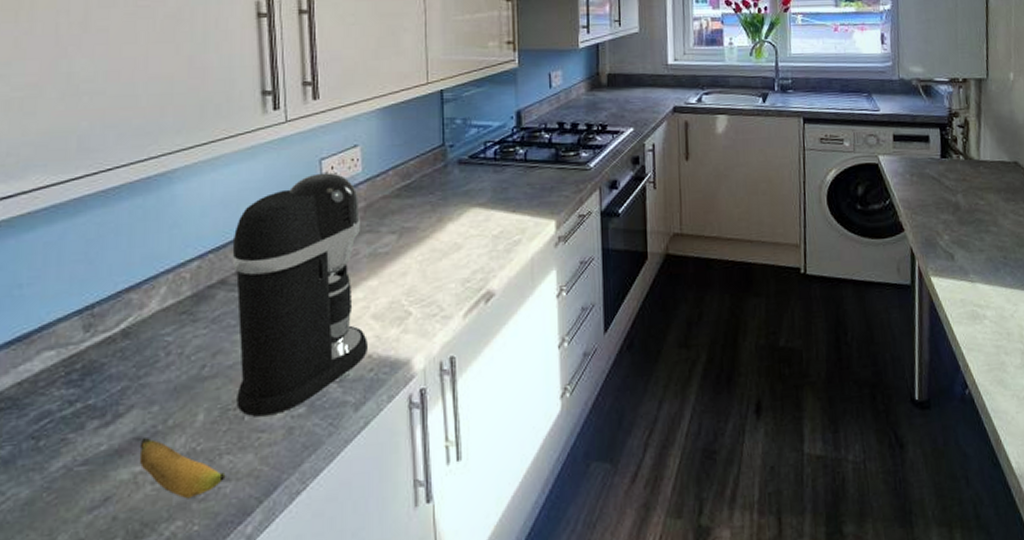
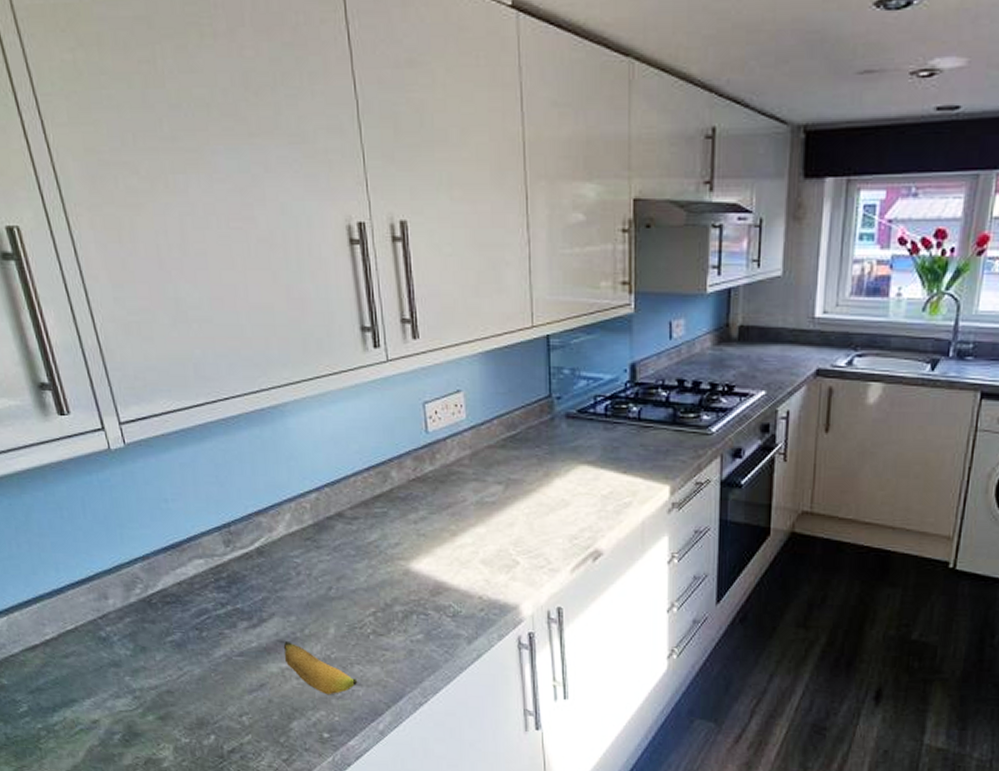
coffee maker: present [232,172,367,417] -> none [345,417,478,638]

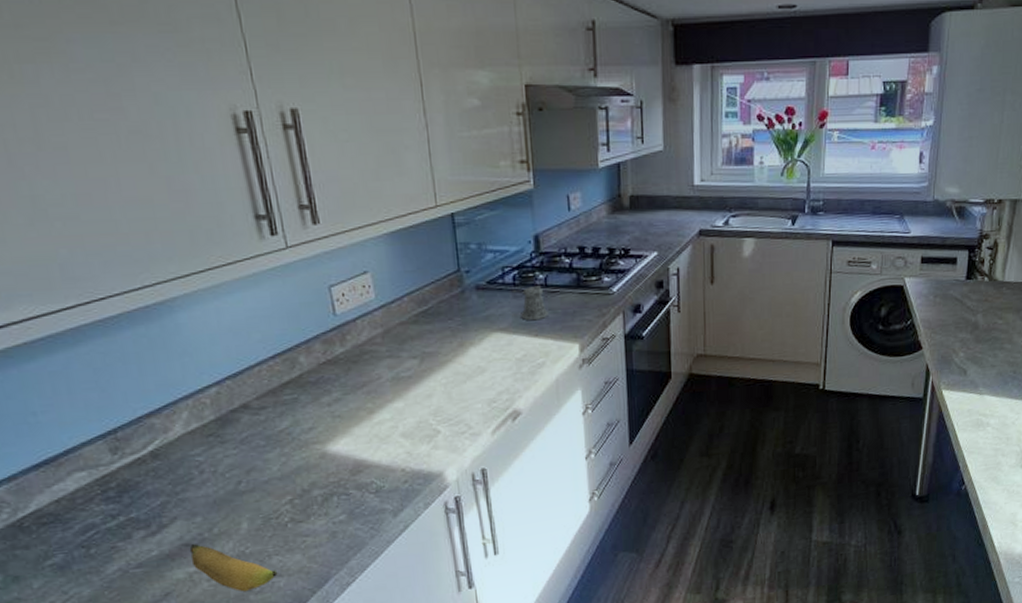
pepper shaker: none [602,419,640,456] -> present [511,286,549,321]

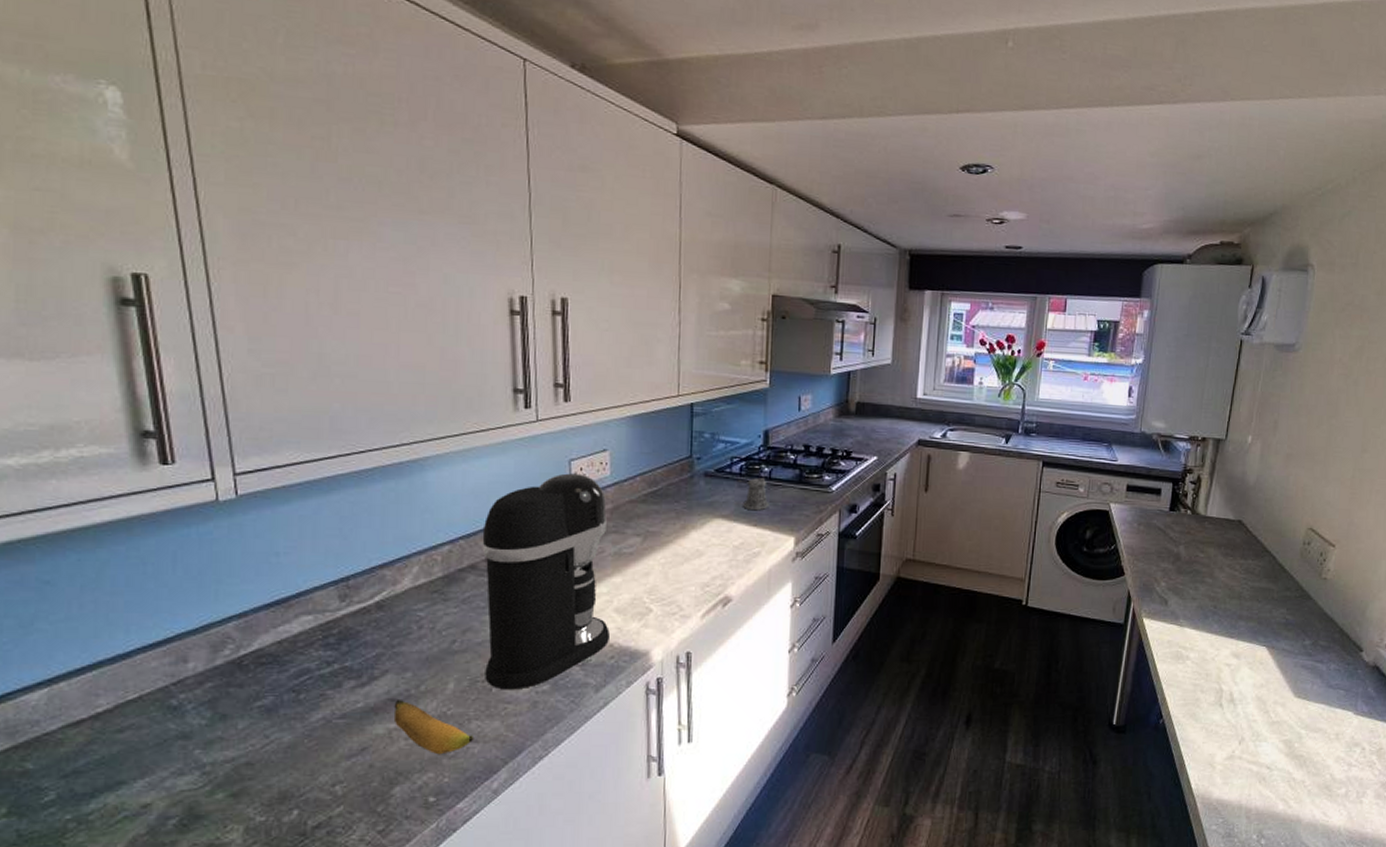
coffee maker: none [248,299,400,524] -> present [482,473,610,690]

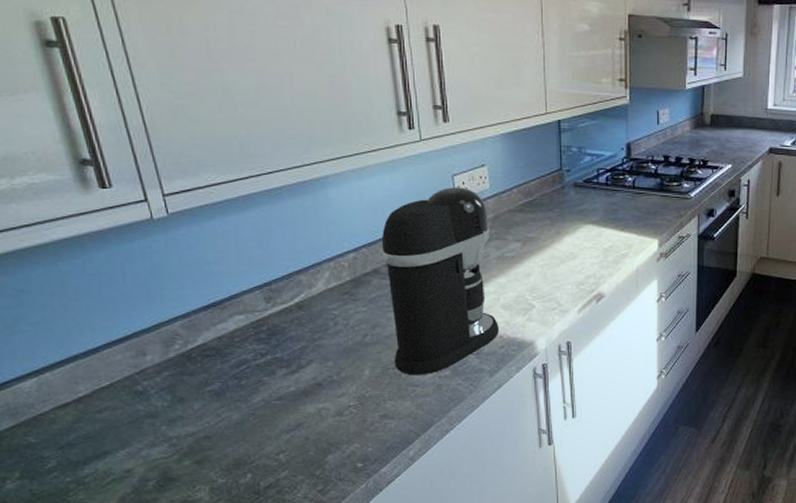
banana: present [393,698,474,755] -> none [320,383,391,429]
pepper shaker: present [737,478,769,511] -> none [604,187,634,217]

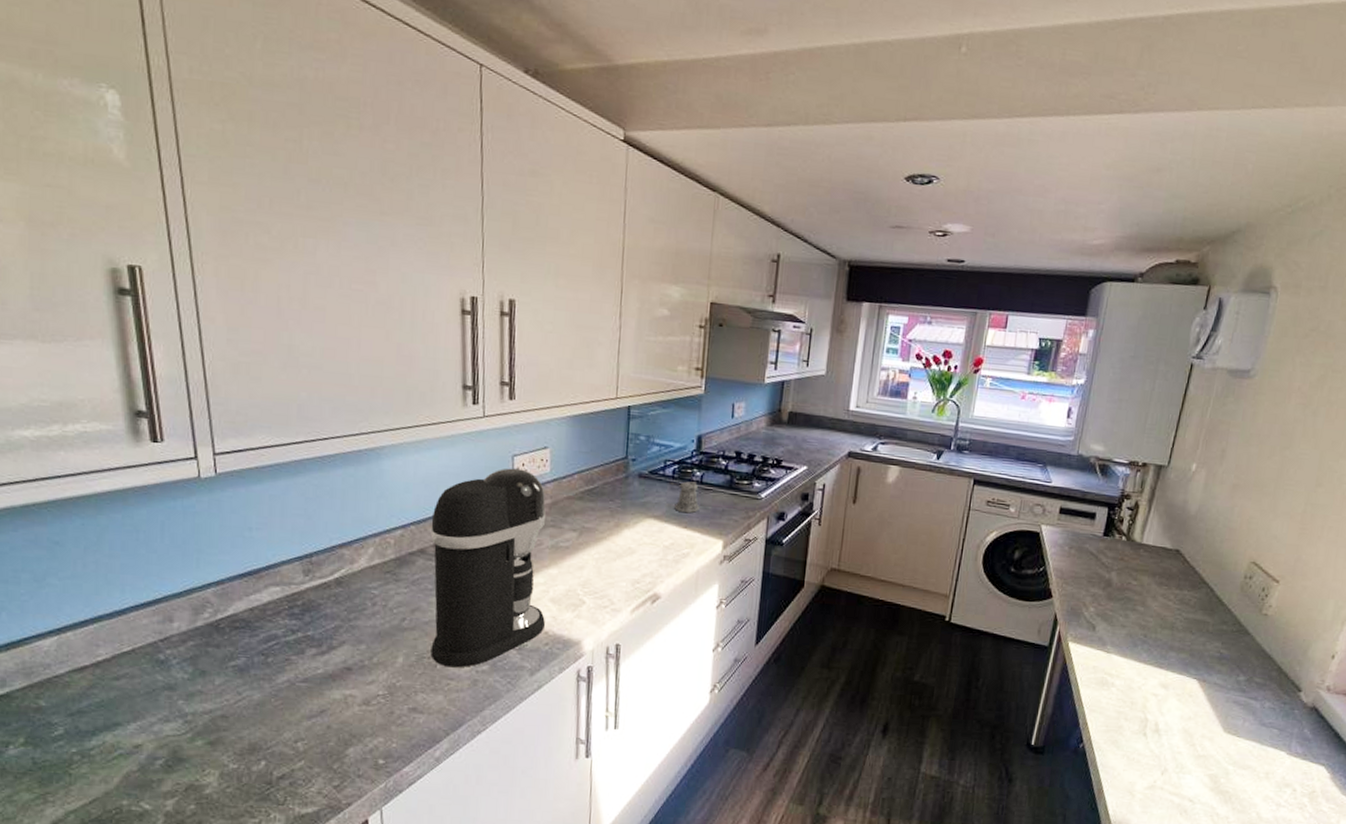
pepper shaker: none [604,187,634,217] -> present [669,481,700,514]

